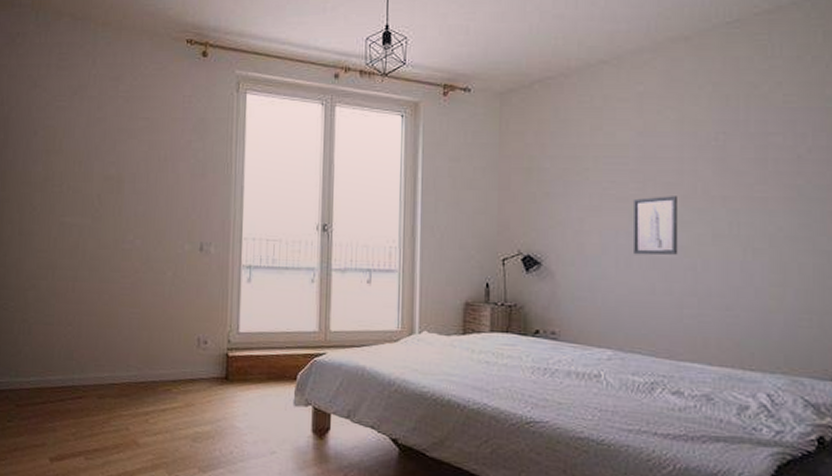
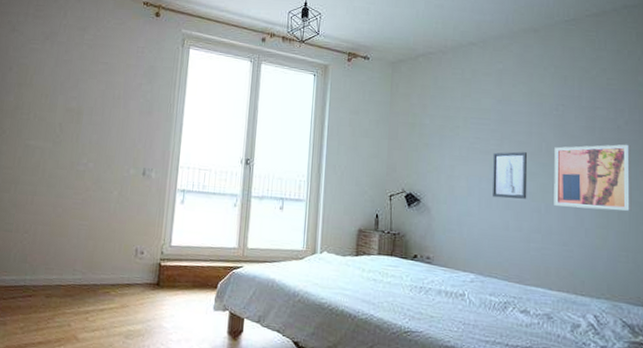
wall art: none [713,178,816,264] -> present [554,144,631,211]

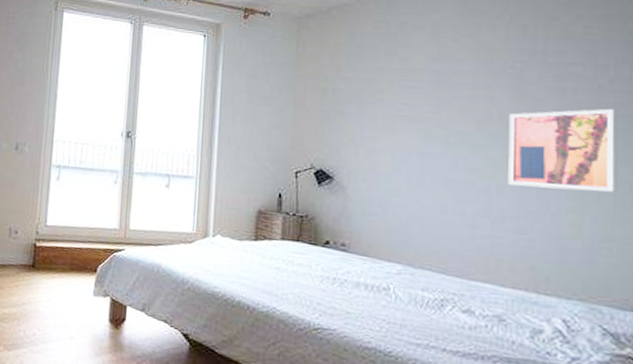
wall art: present [492,151,528,199] -> none [426,119,473,177]

